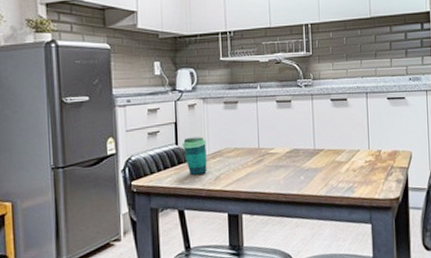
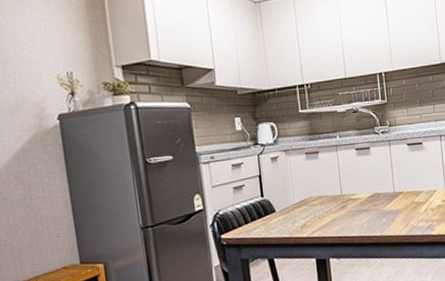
cup: present [182,137,207,176] -> none [267,187,294,225]

